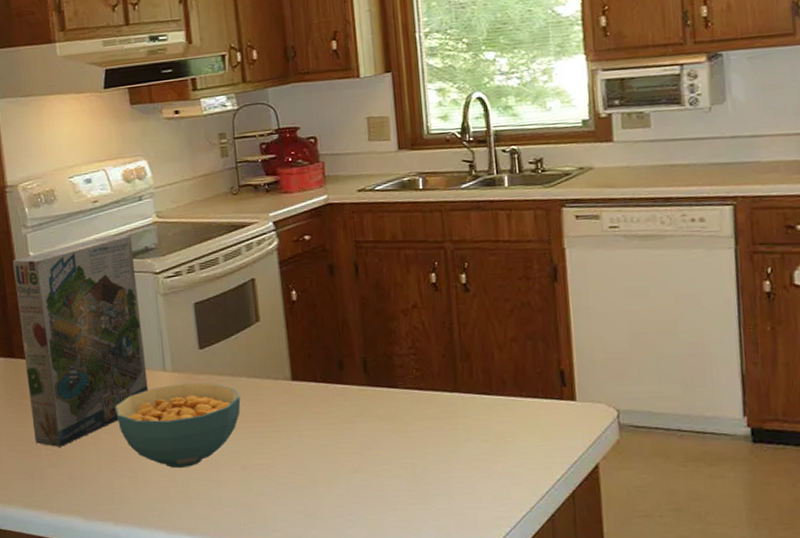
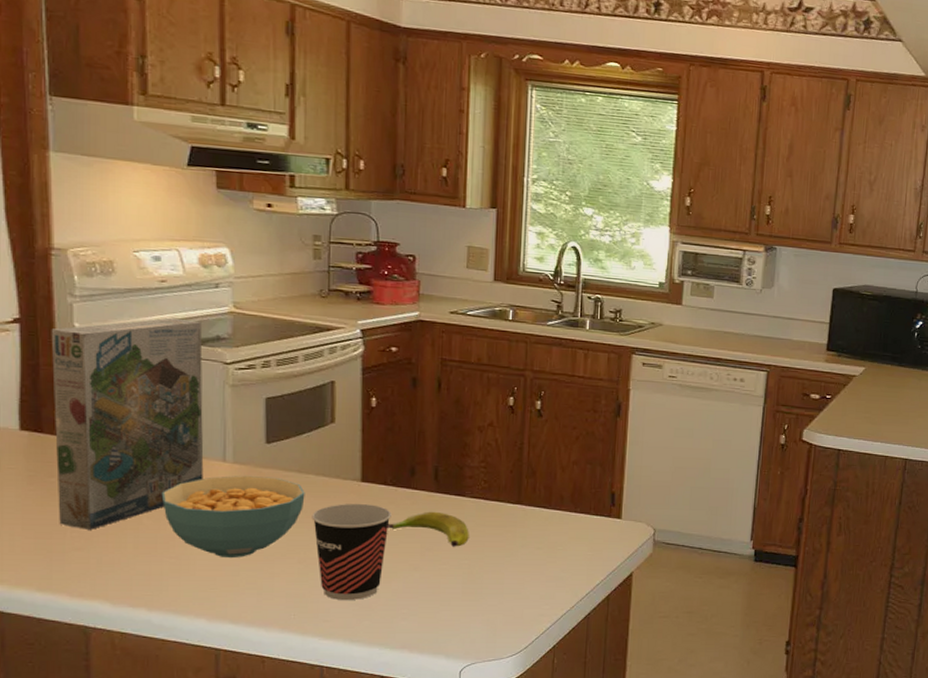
cup: none [249,403,326,509] -> present [312,503,392,601]
banana: none [322,406,408,445] -> present [387,511,469,547]

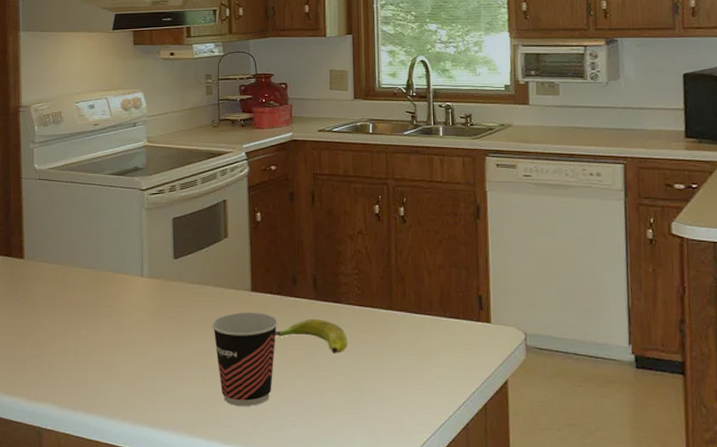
cereal box: present [51,317,204,530] -> none [19,154,127,340]
cereal bowl: present [161,475,305,559] -> none [95,288,206,365]

